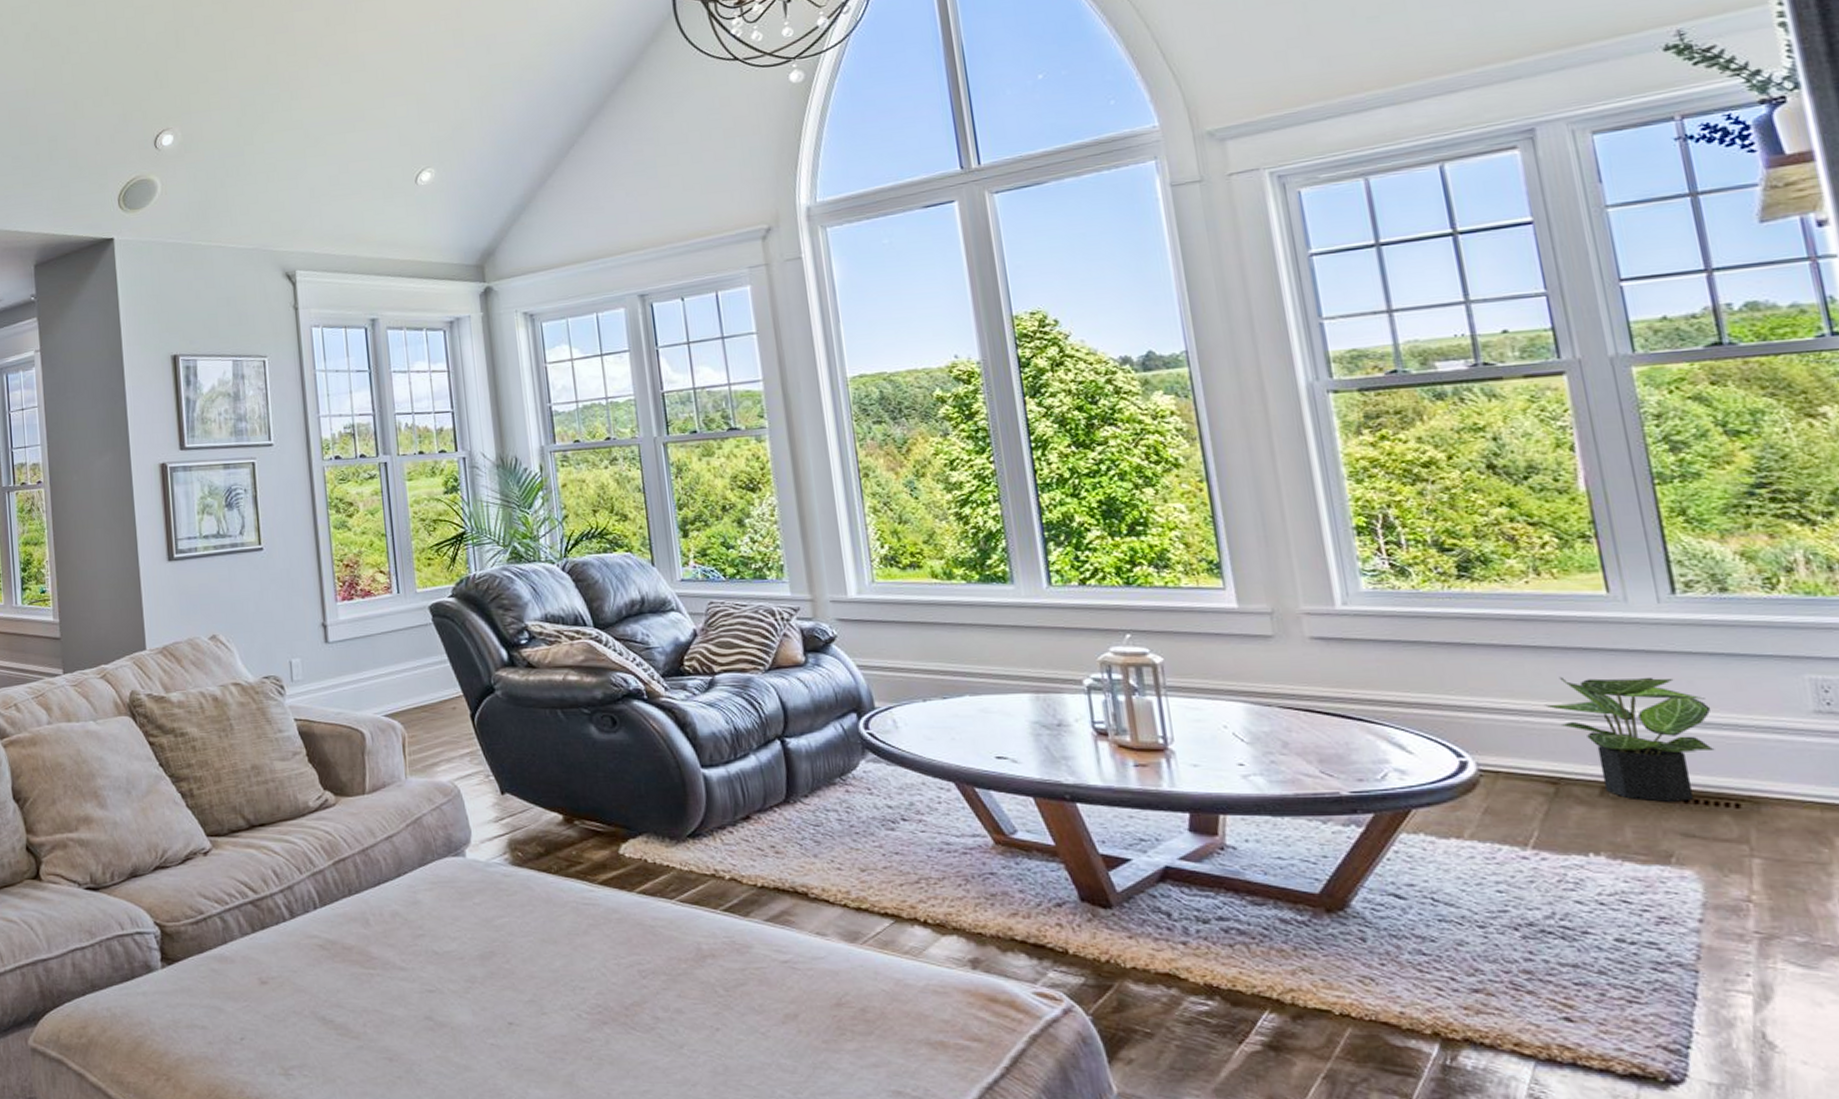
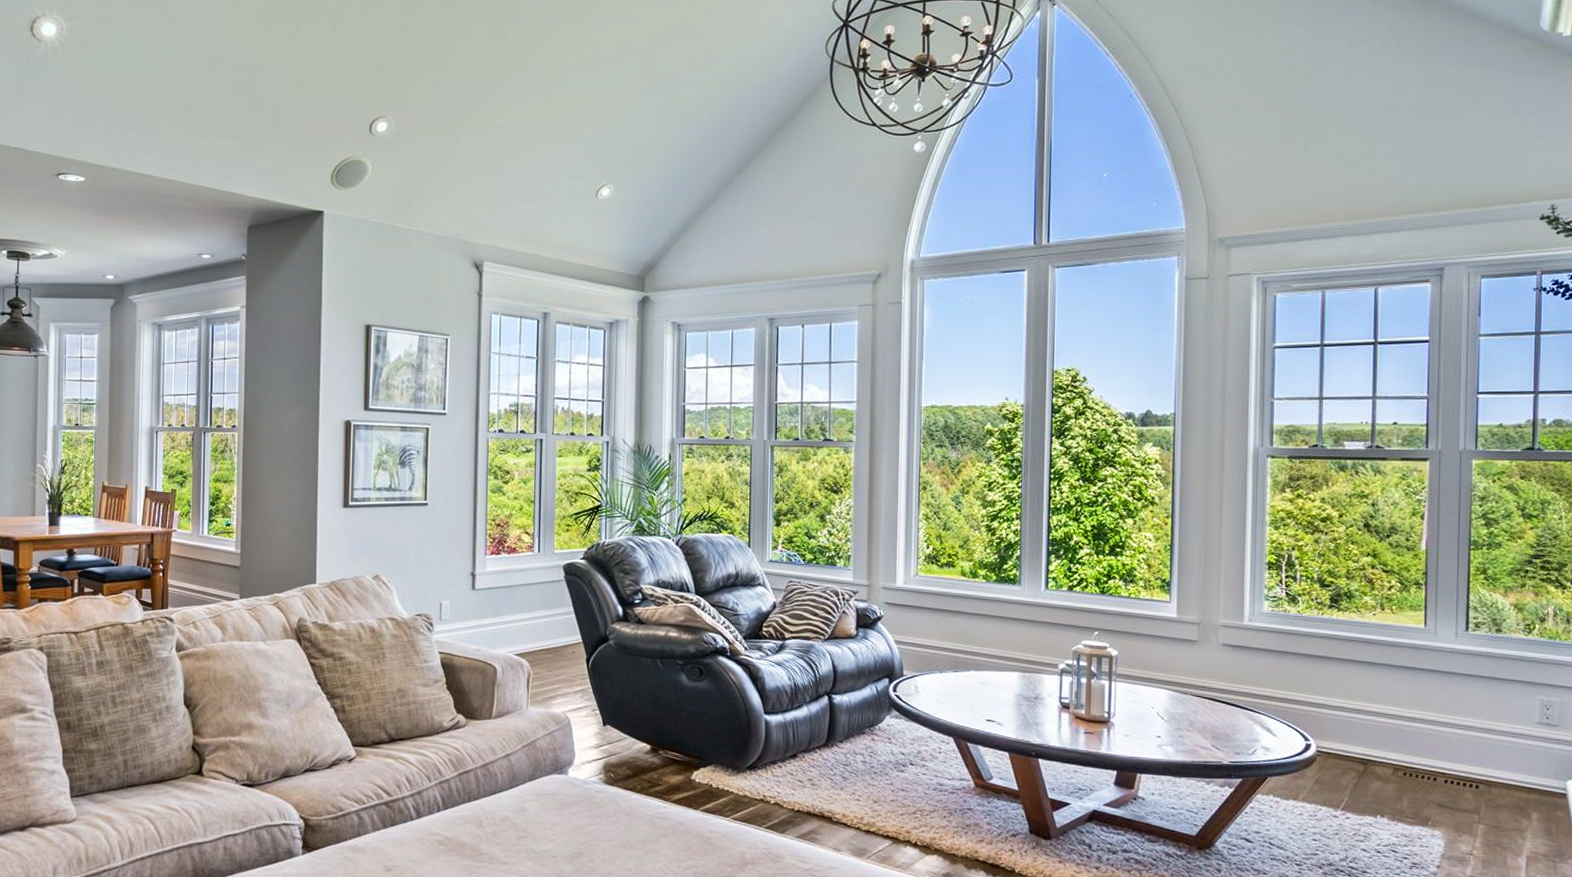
potted plant: present [1545,676,1715,802] -> none [1369,686,1474,782]

